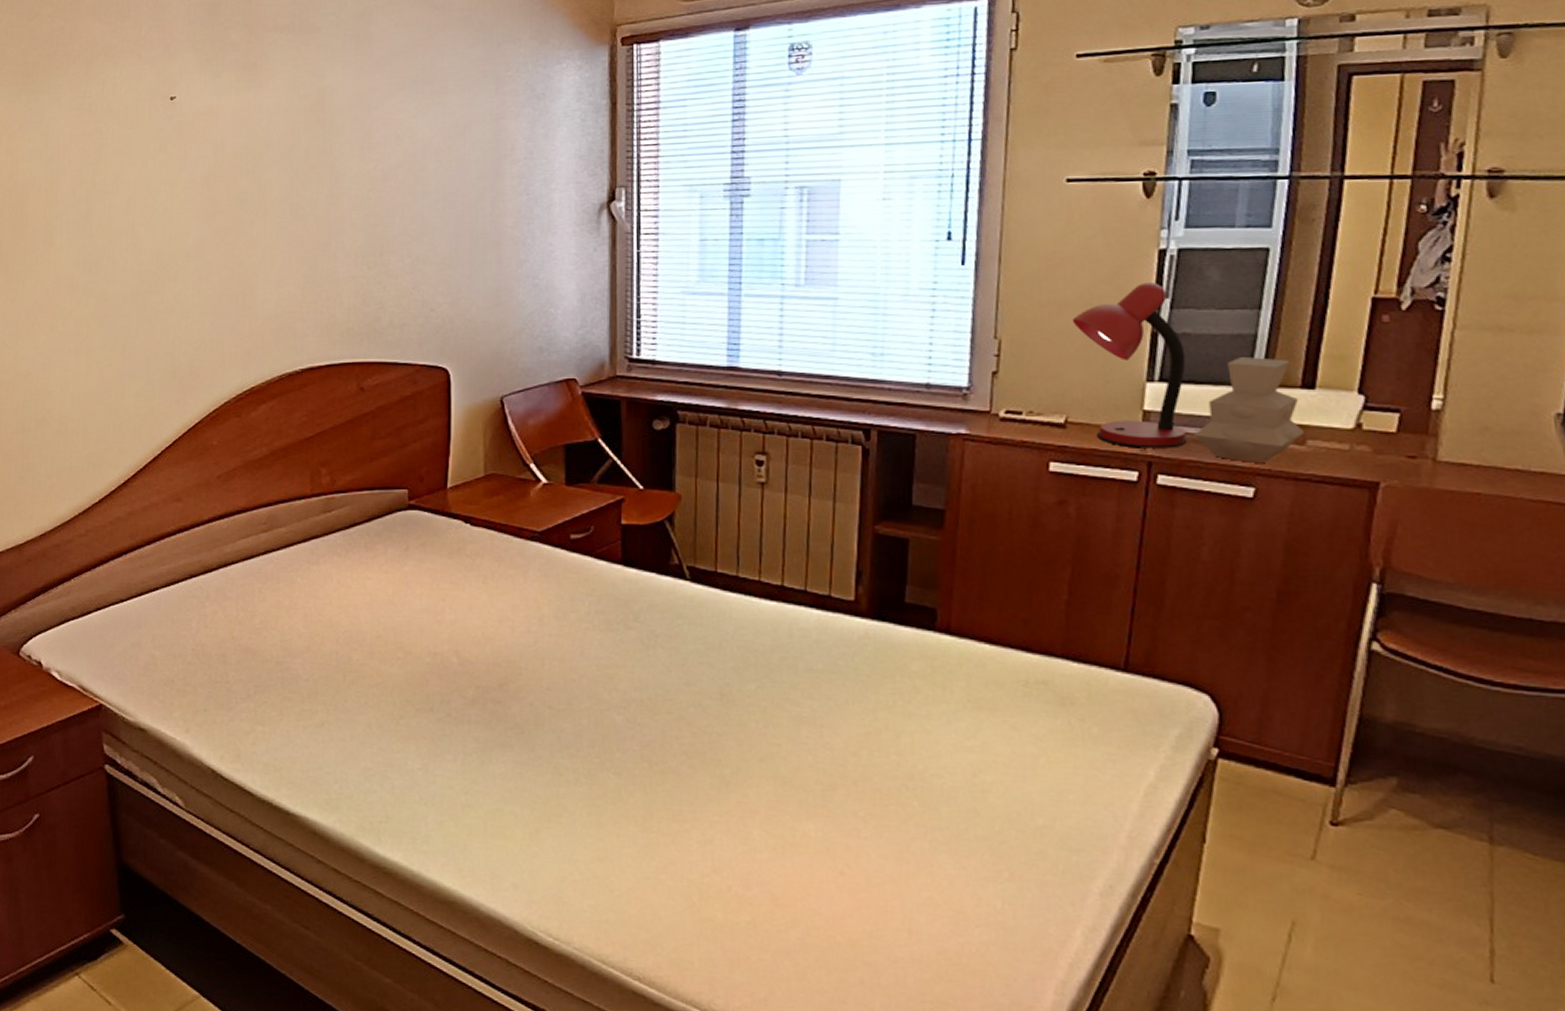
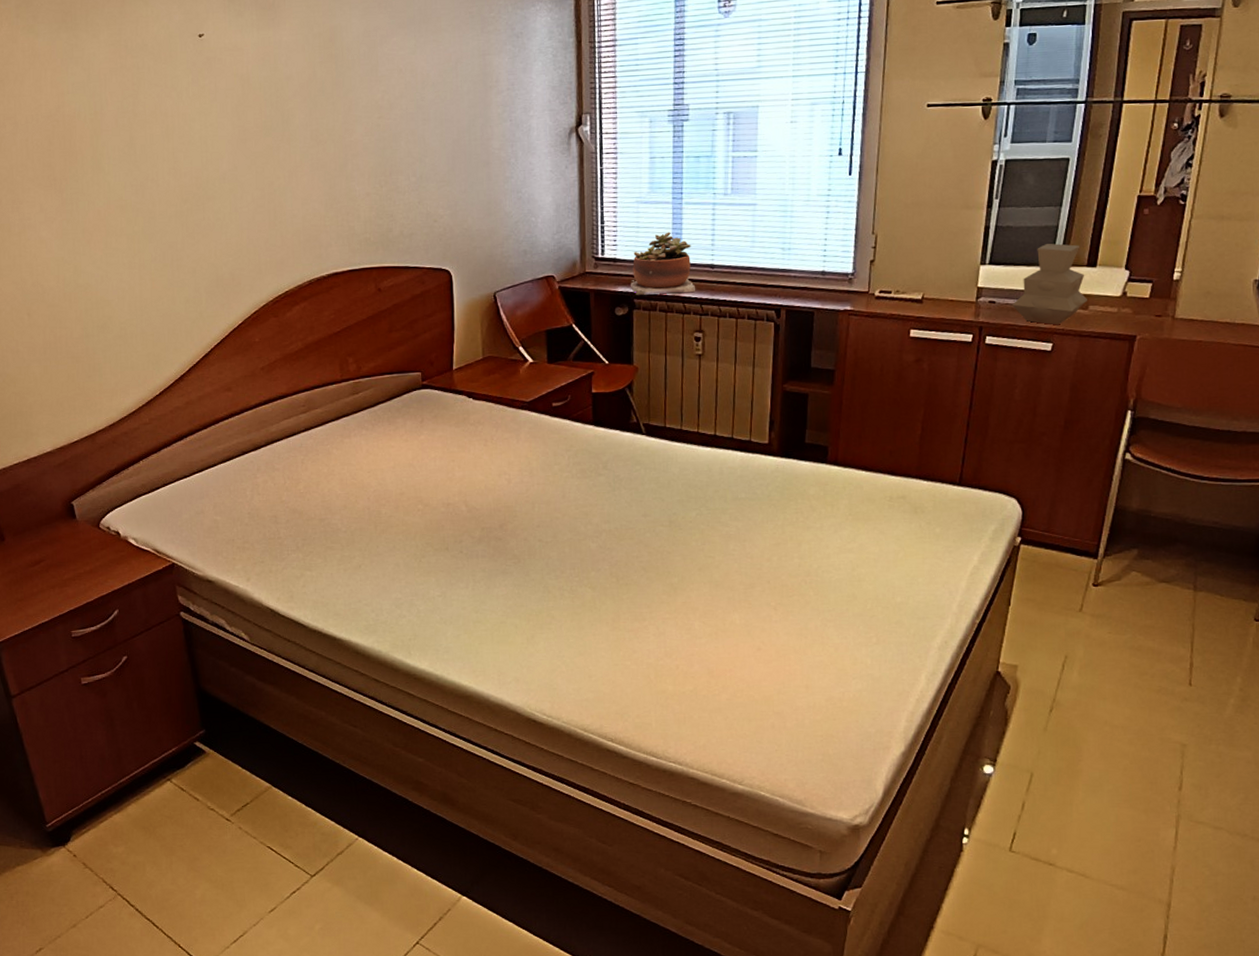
succulent plant: none [672,329,758,406] -> present [630,232,696,295]
desk lamp: present [1072,282,1188,448] -> none [928,187,1008,317]

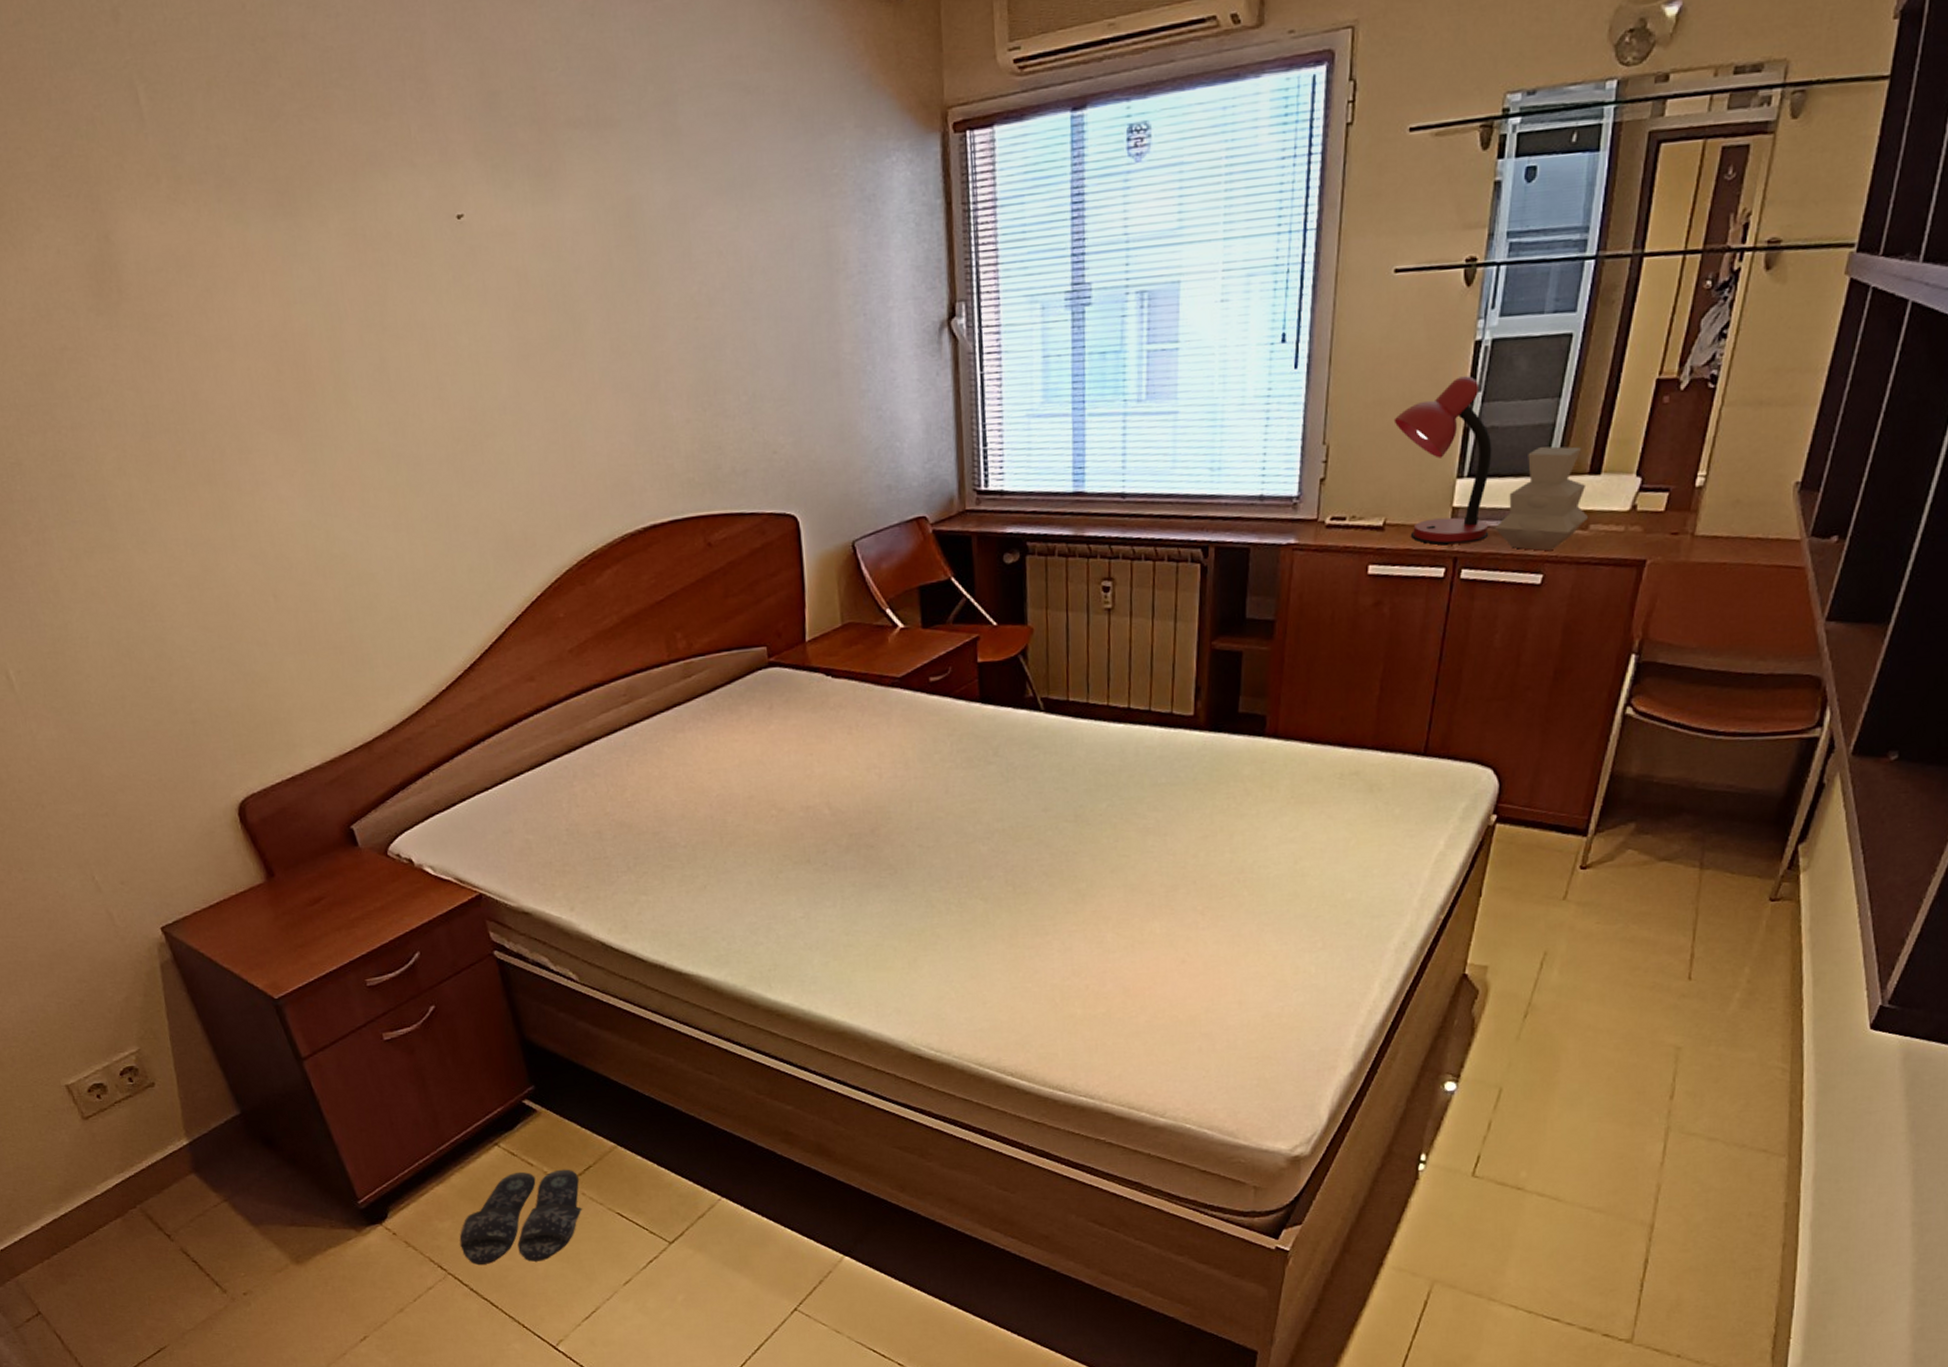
slippers: none [130,805,239,887] -> present [459,1169,583,1265]
succulent plant: present [630,232,696,295] -> none [1021,453,1104,537]
desk lamp: none [928,187,1008,317] -> present [1393,376,1492,545]

